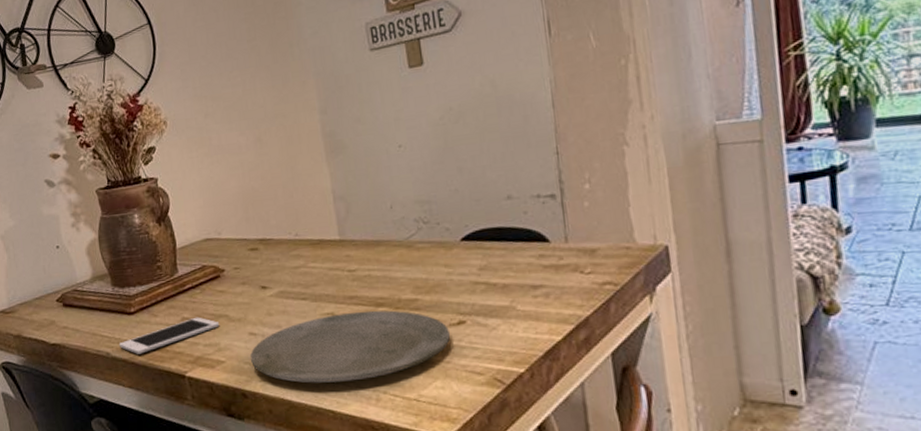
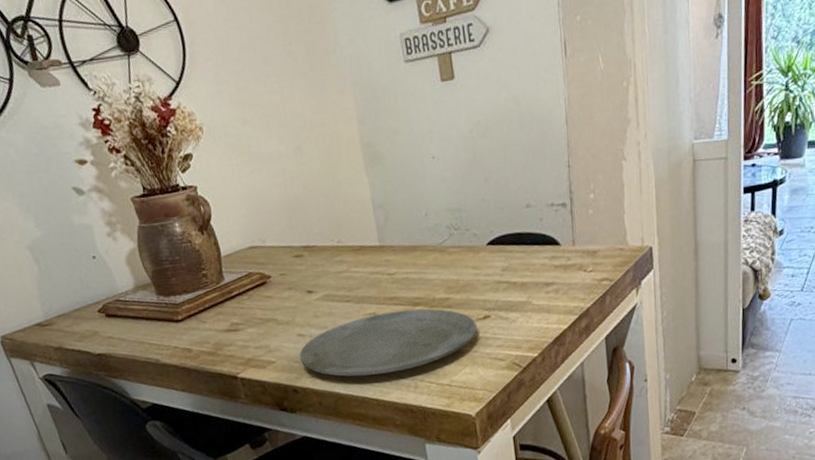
cell phone: present [118,317,220,354] -> none [168,321,269,360]

